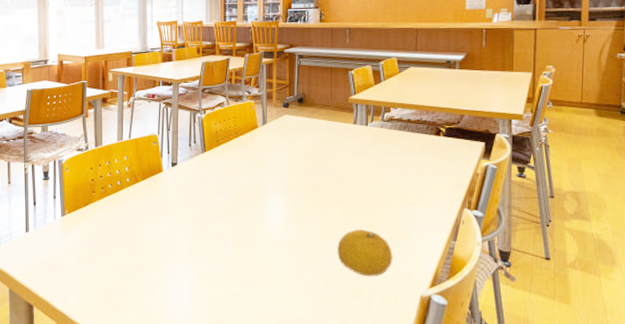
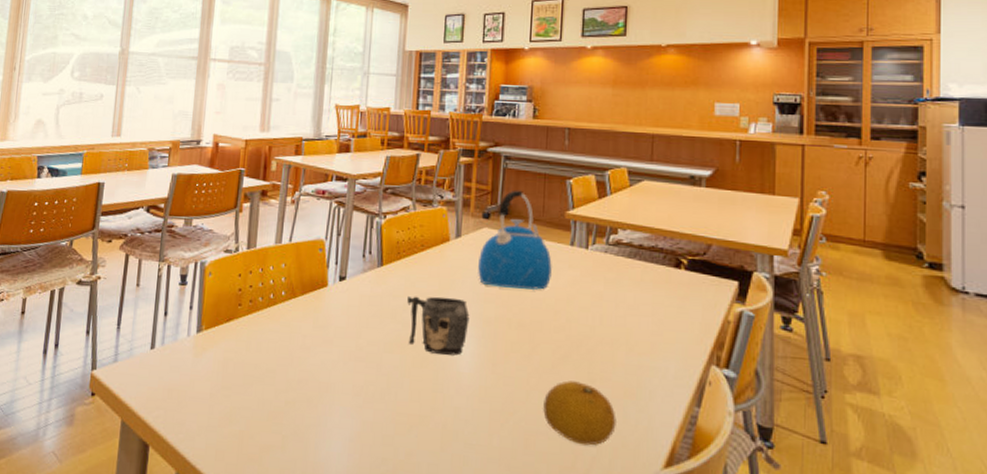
mug: none [227,173,277,217] -> present [407,295,470,356]
kettle: none [282,82,340,162] -> present [478,190,552,291]

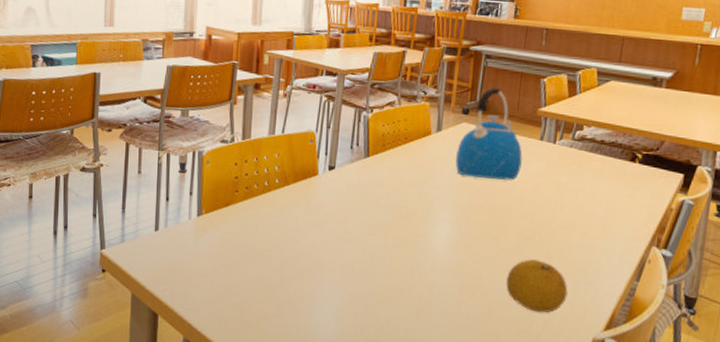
mug: present [407,295,470,356] -> none [391,184,447,237]

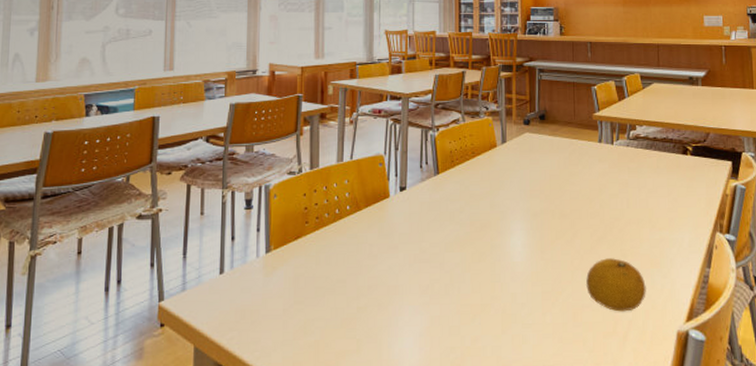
kettle: present [455,87,523,181] -> none [523,98,585,184]

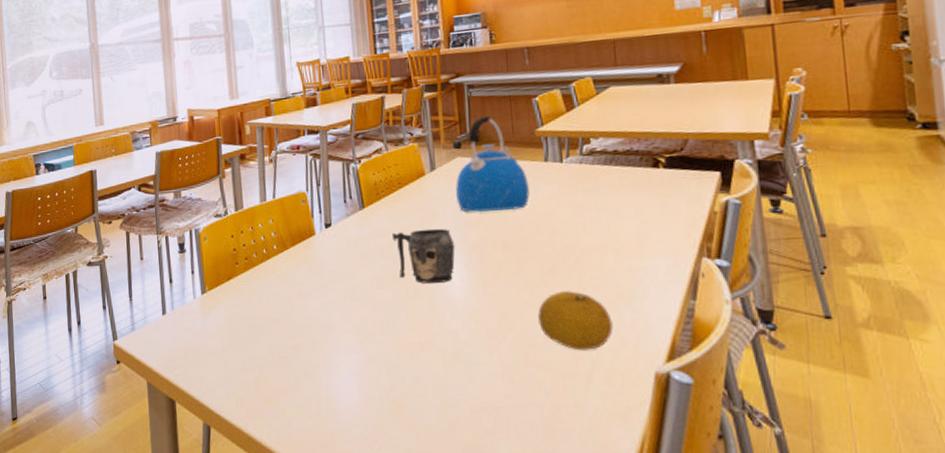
mug: none [463,197,519,248] -> present [392,228,455,283]
kettle: none [523,98,585,184] -> present [455,115,530,212]

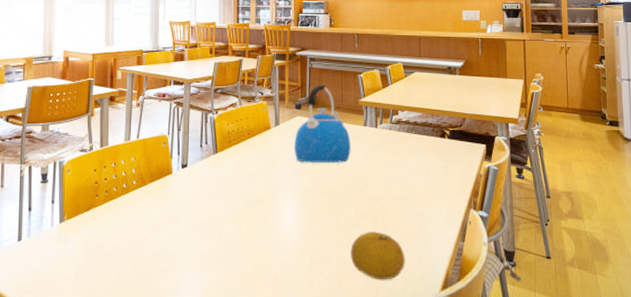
mug: present [392,228,455,283] -> none [239,174,290,221]

